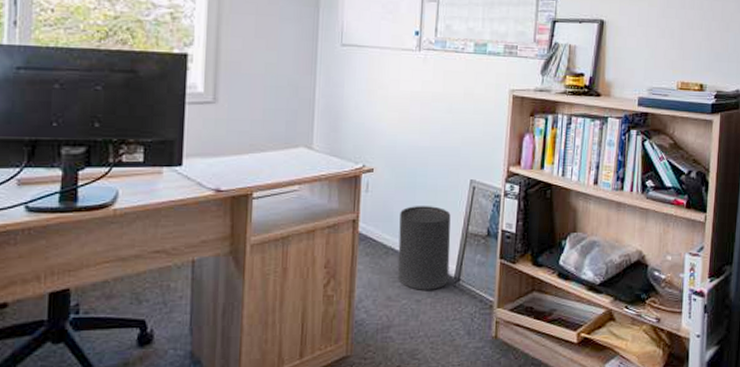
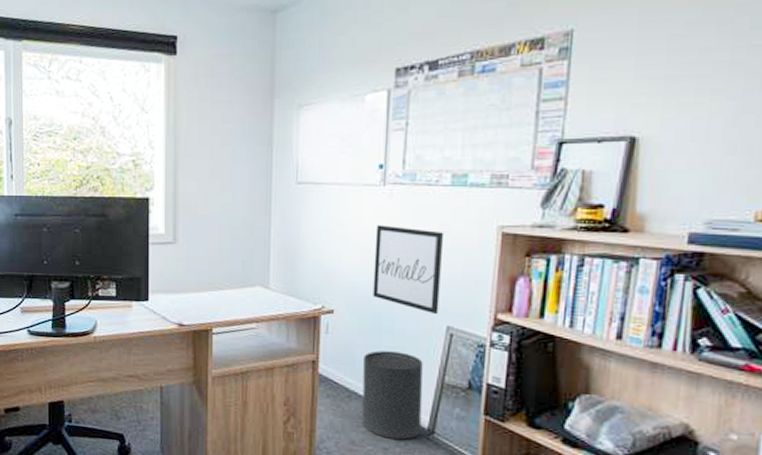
wall art: none [408,87,469,170] -> present [373,225,445,315]

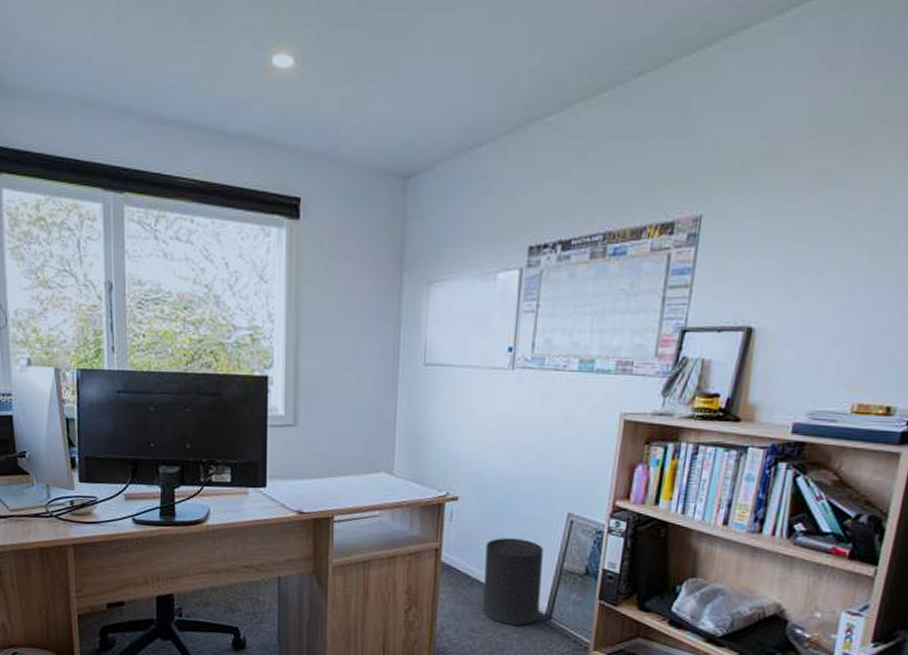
wall art: present [373,225,445,315] -> none [497,410,570,502]

